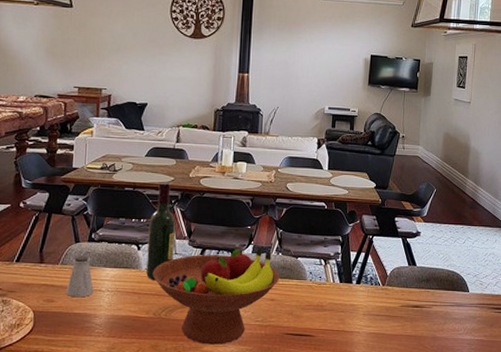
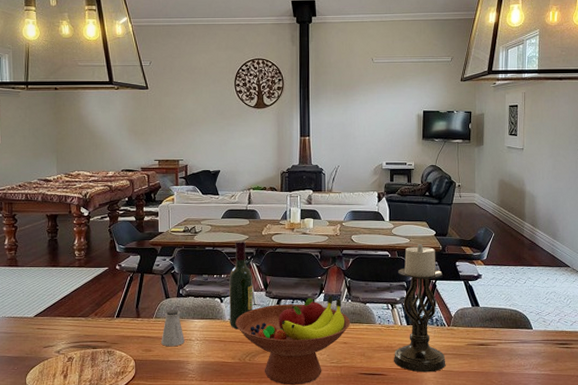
candle holder: none [322,196,381,335] -> present [393,244,446,373]

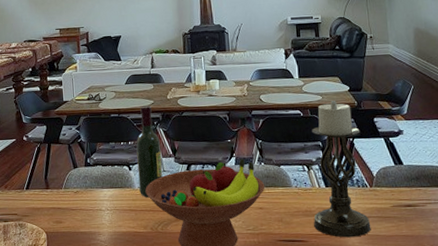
saltshaker: present [161,309,185,347] -> none [71,179,95,218]

